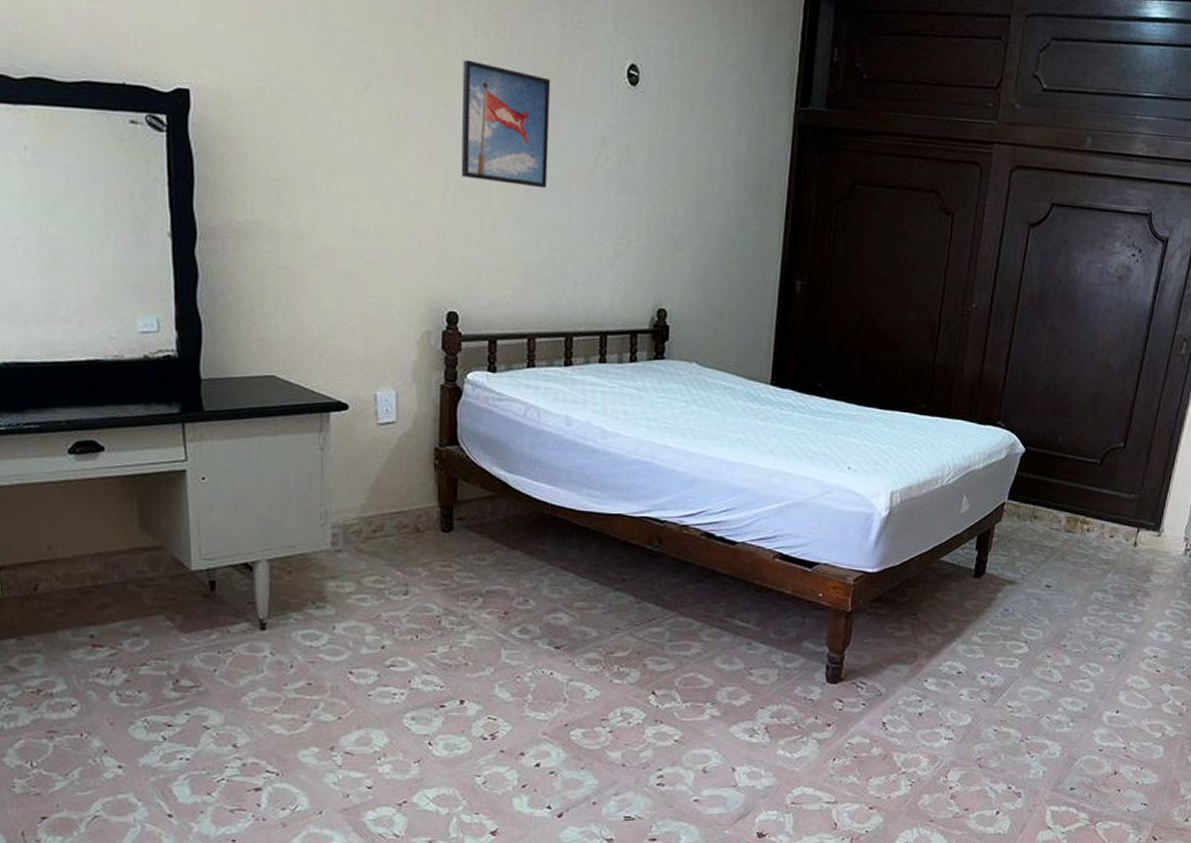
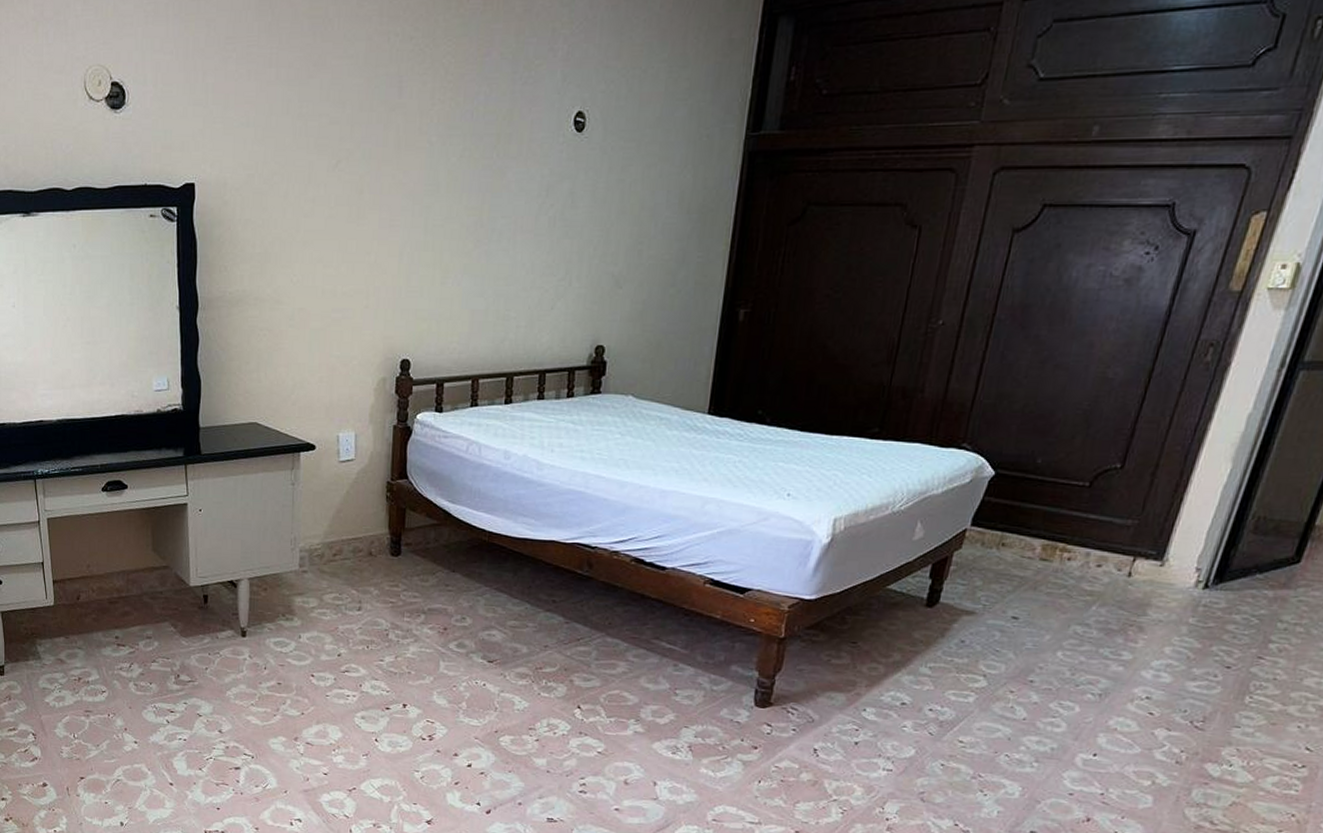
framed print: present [461,59,551,189] -> none [416,127,501,240]

